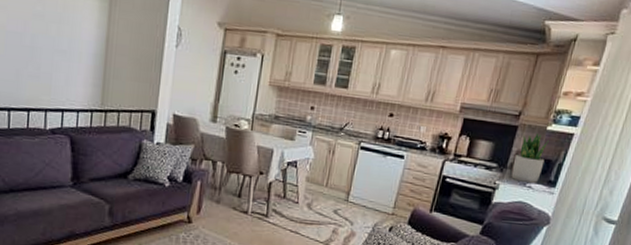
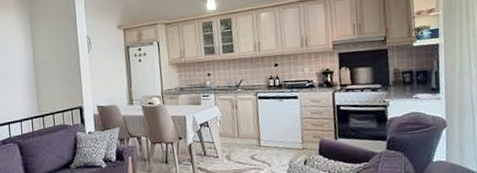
planter: present [511,134,549,184] -> none [394,51,423,95]

